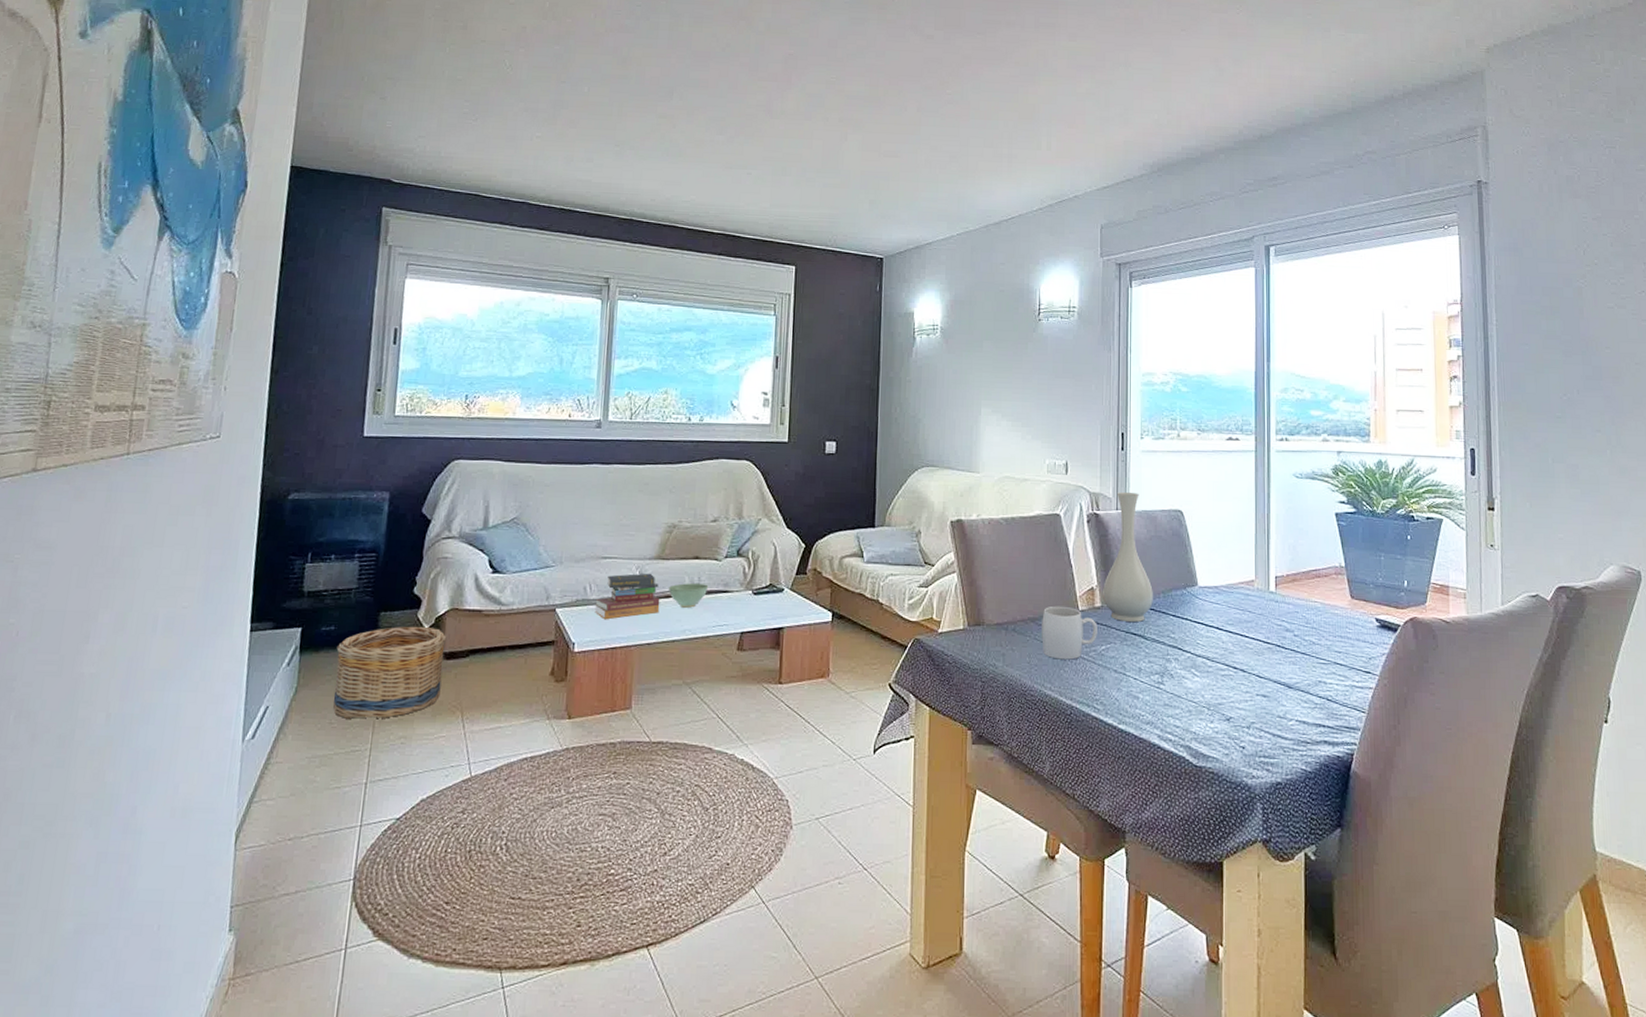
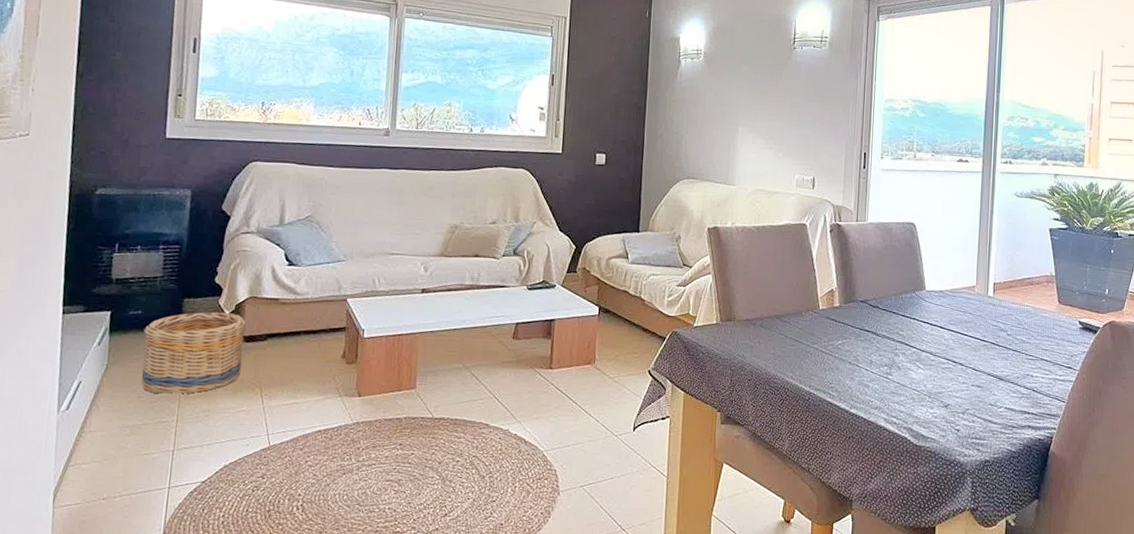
books: present [594,573,660,620] -> none [382,268,443,310]
bowl: present [669,583,709,608] -> none [451,278,487,301]
mug: present [1041,605,1097,660] -> none [785,305,835,353]
vase: present [1103,492,1154,622] -> none [841,206,887,320]

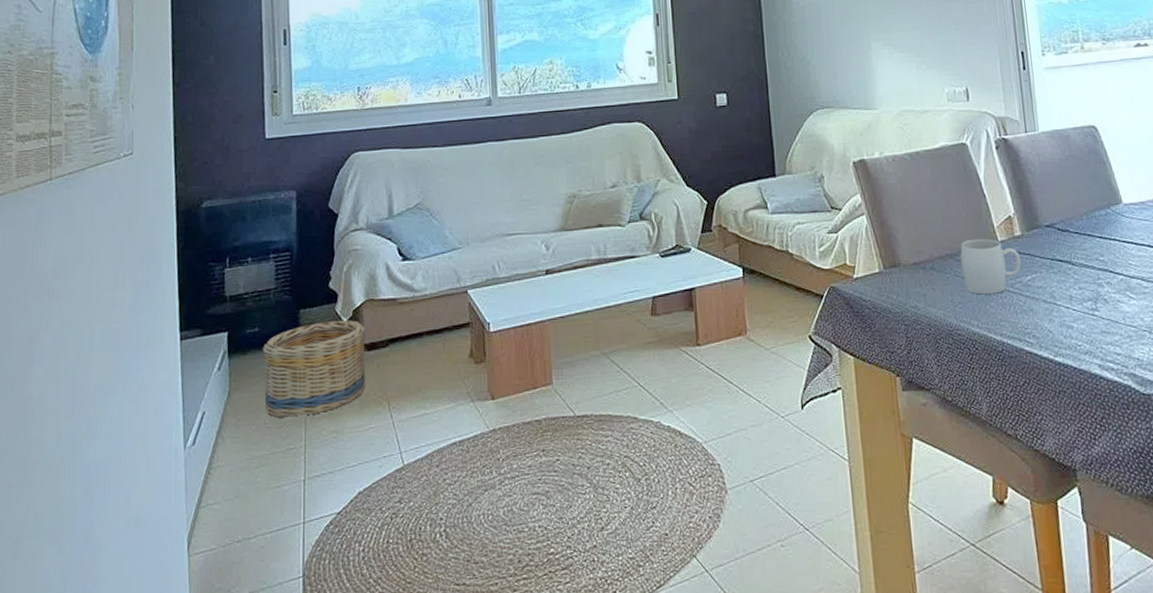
mug: none [785,305,835,353] -> present [960,238,1021,295]

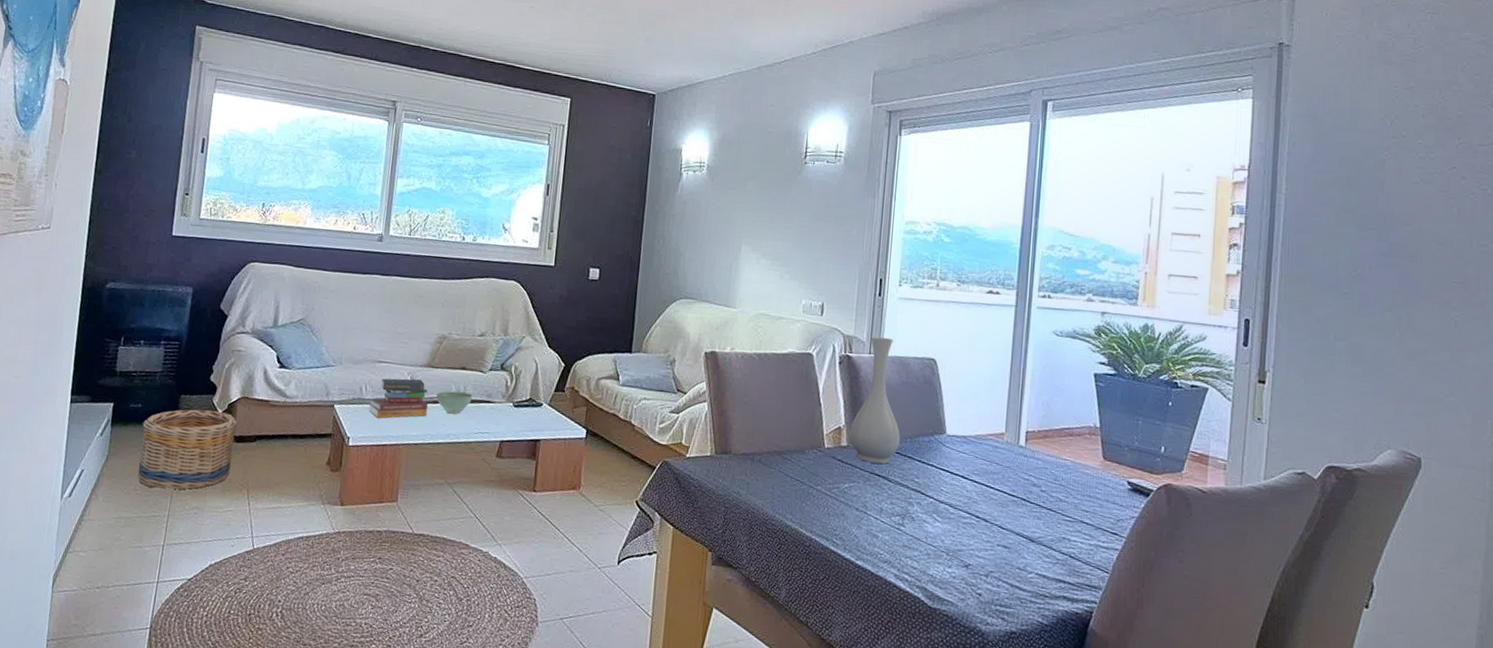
books: none [505,245,569,297] -> present [368,378,429,419]
bowl: none [576,251,615,277] -> present [436,391,473,415]
mug: present [960,238,1021,295] -> none [786,441,842,495]
vase: none [1021,113,1077,248] -> present [849,337,901,464]

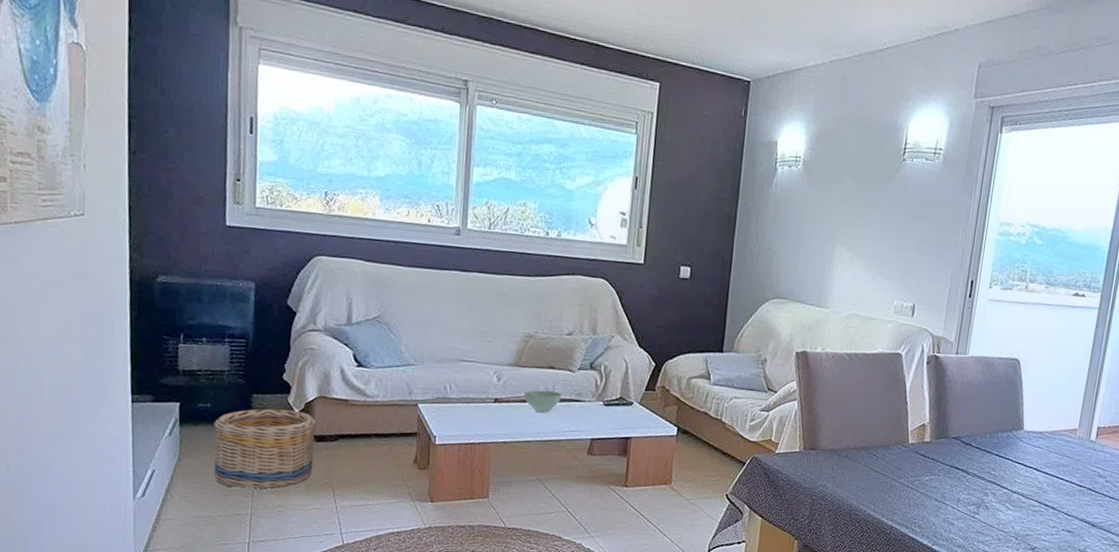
books: present [368,378,429,419] -> none [454,377,516,418]
vase: present [849,337,901,464] -> none [932,337,981,458]

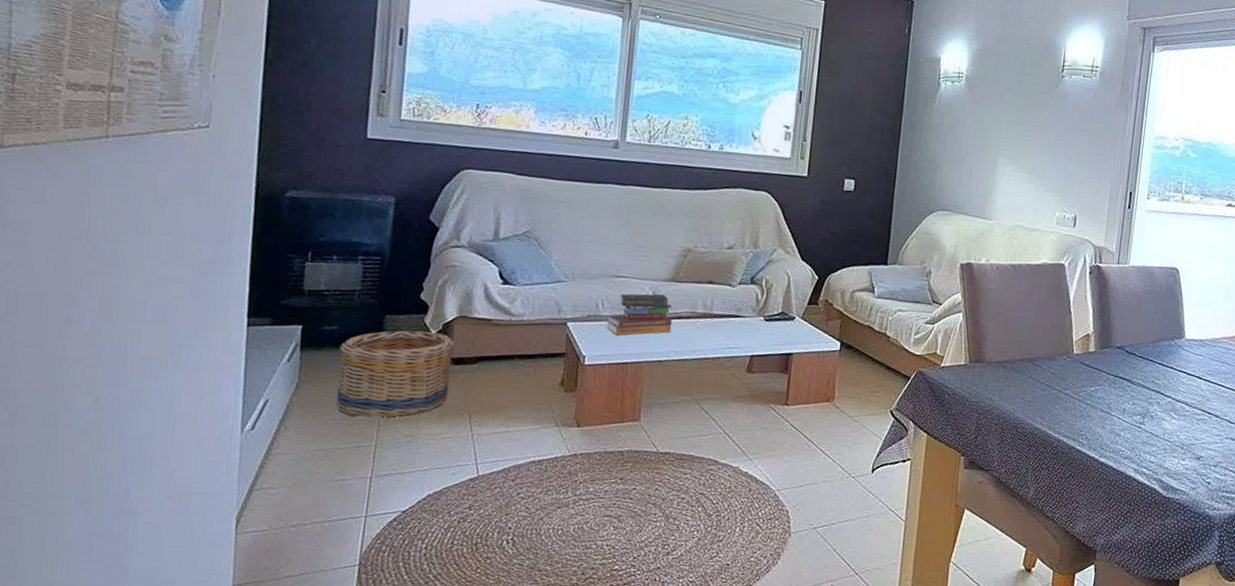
books: none [454,377,516,418] -> present [606,293,673,336]
bowl: present [524,390,562,413] -> none [681,306,721,330]

